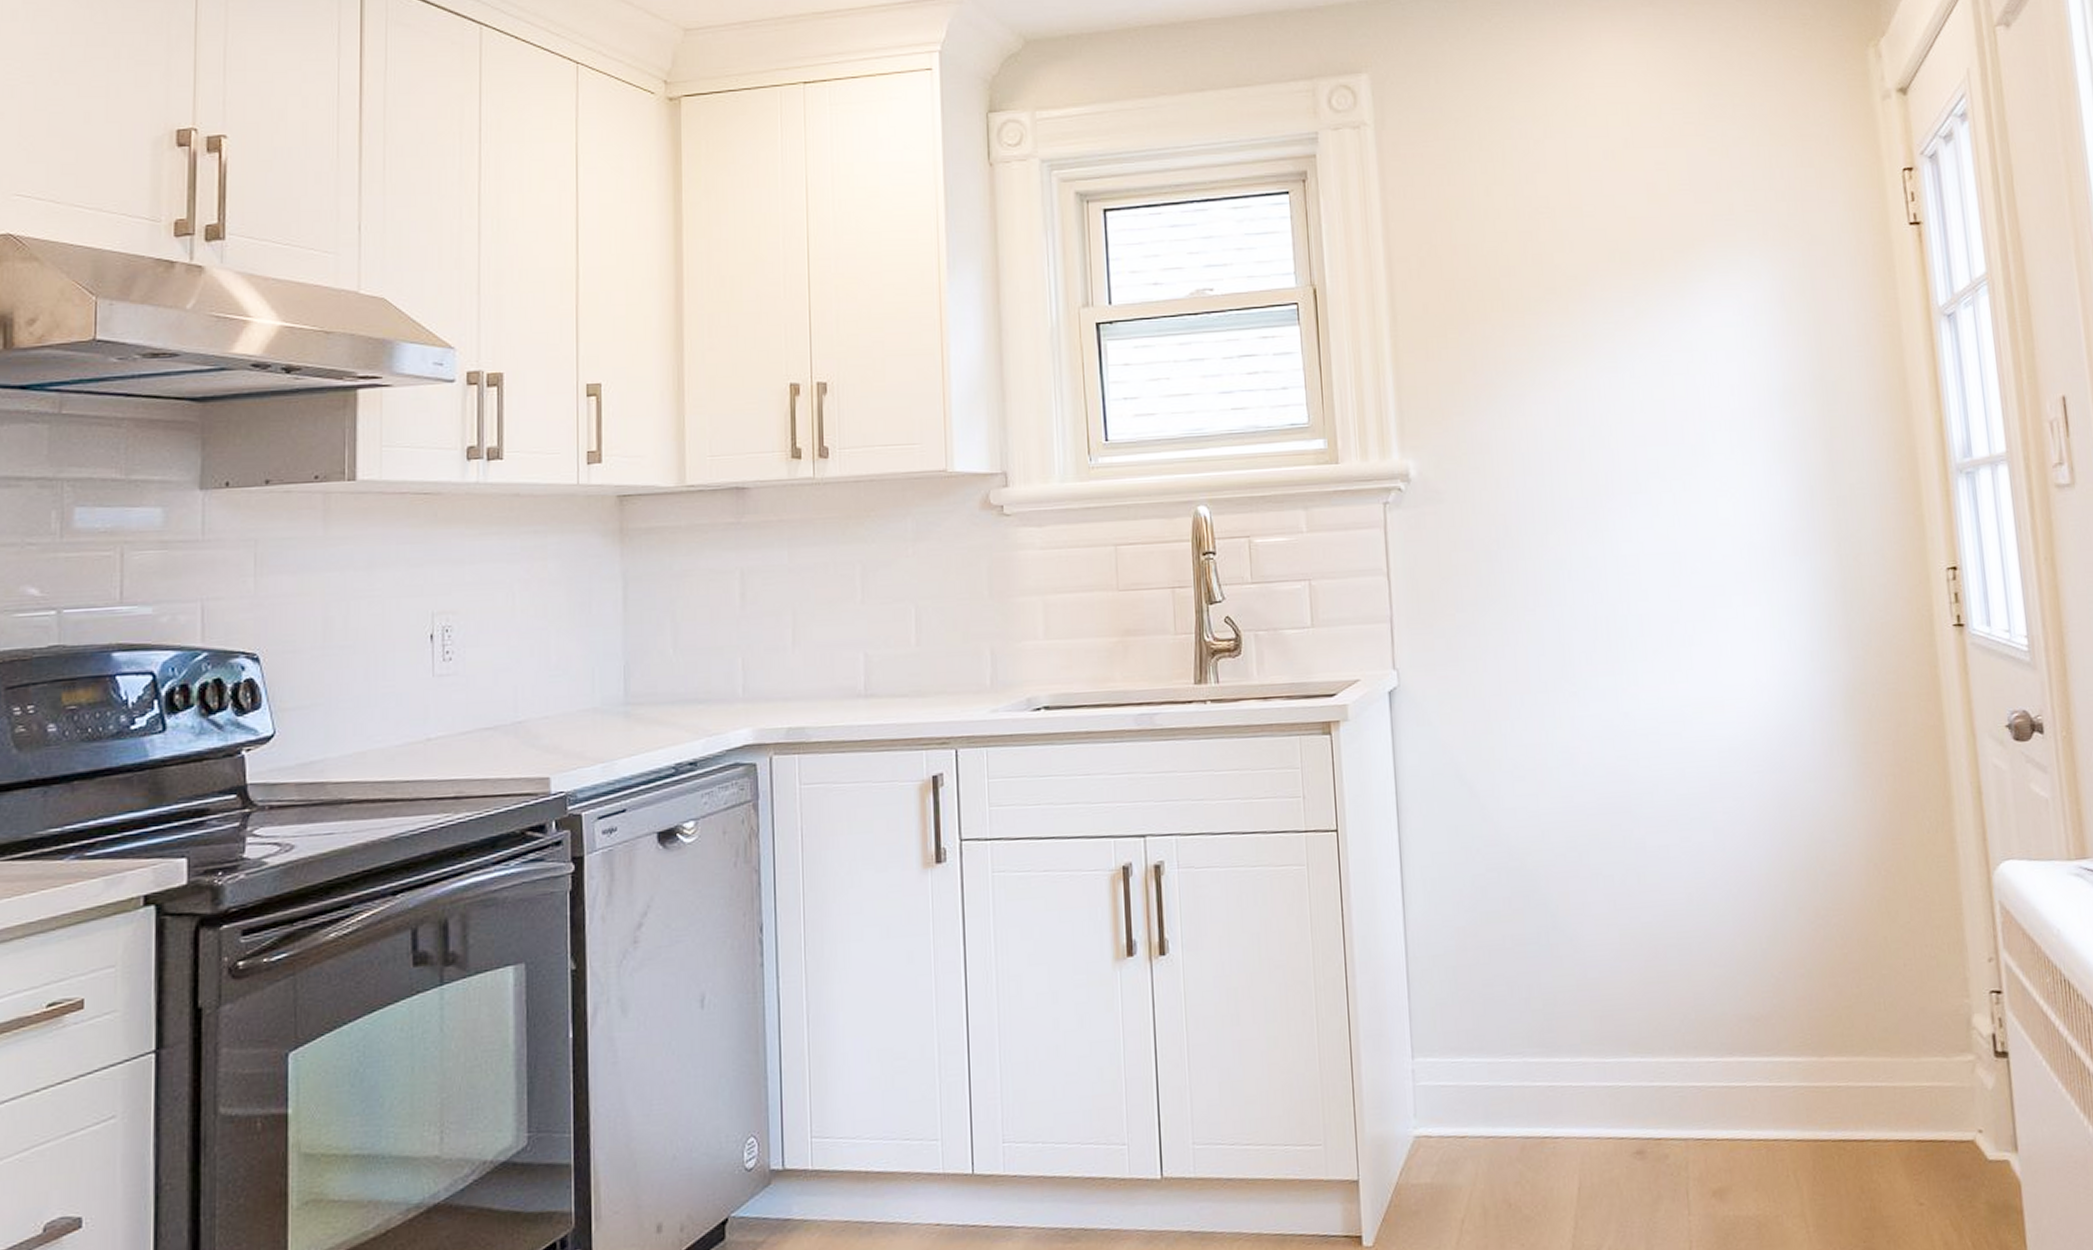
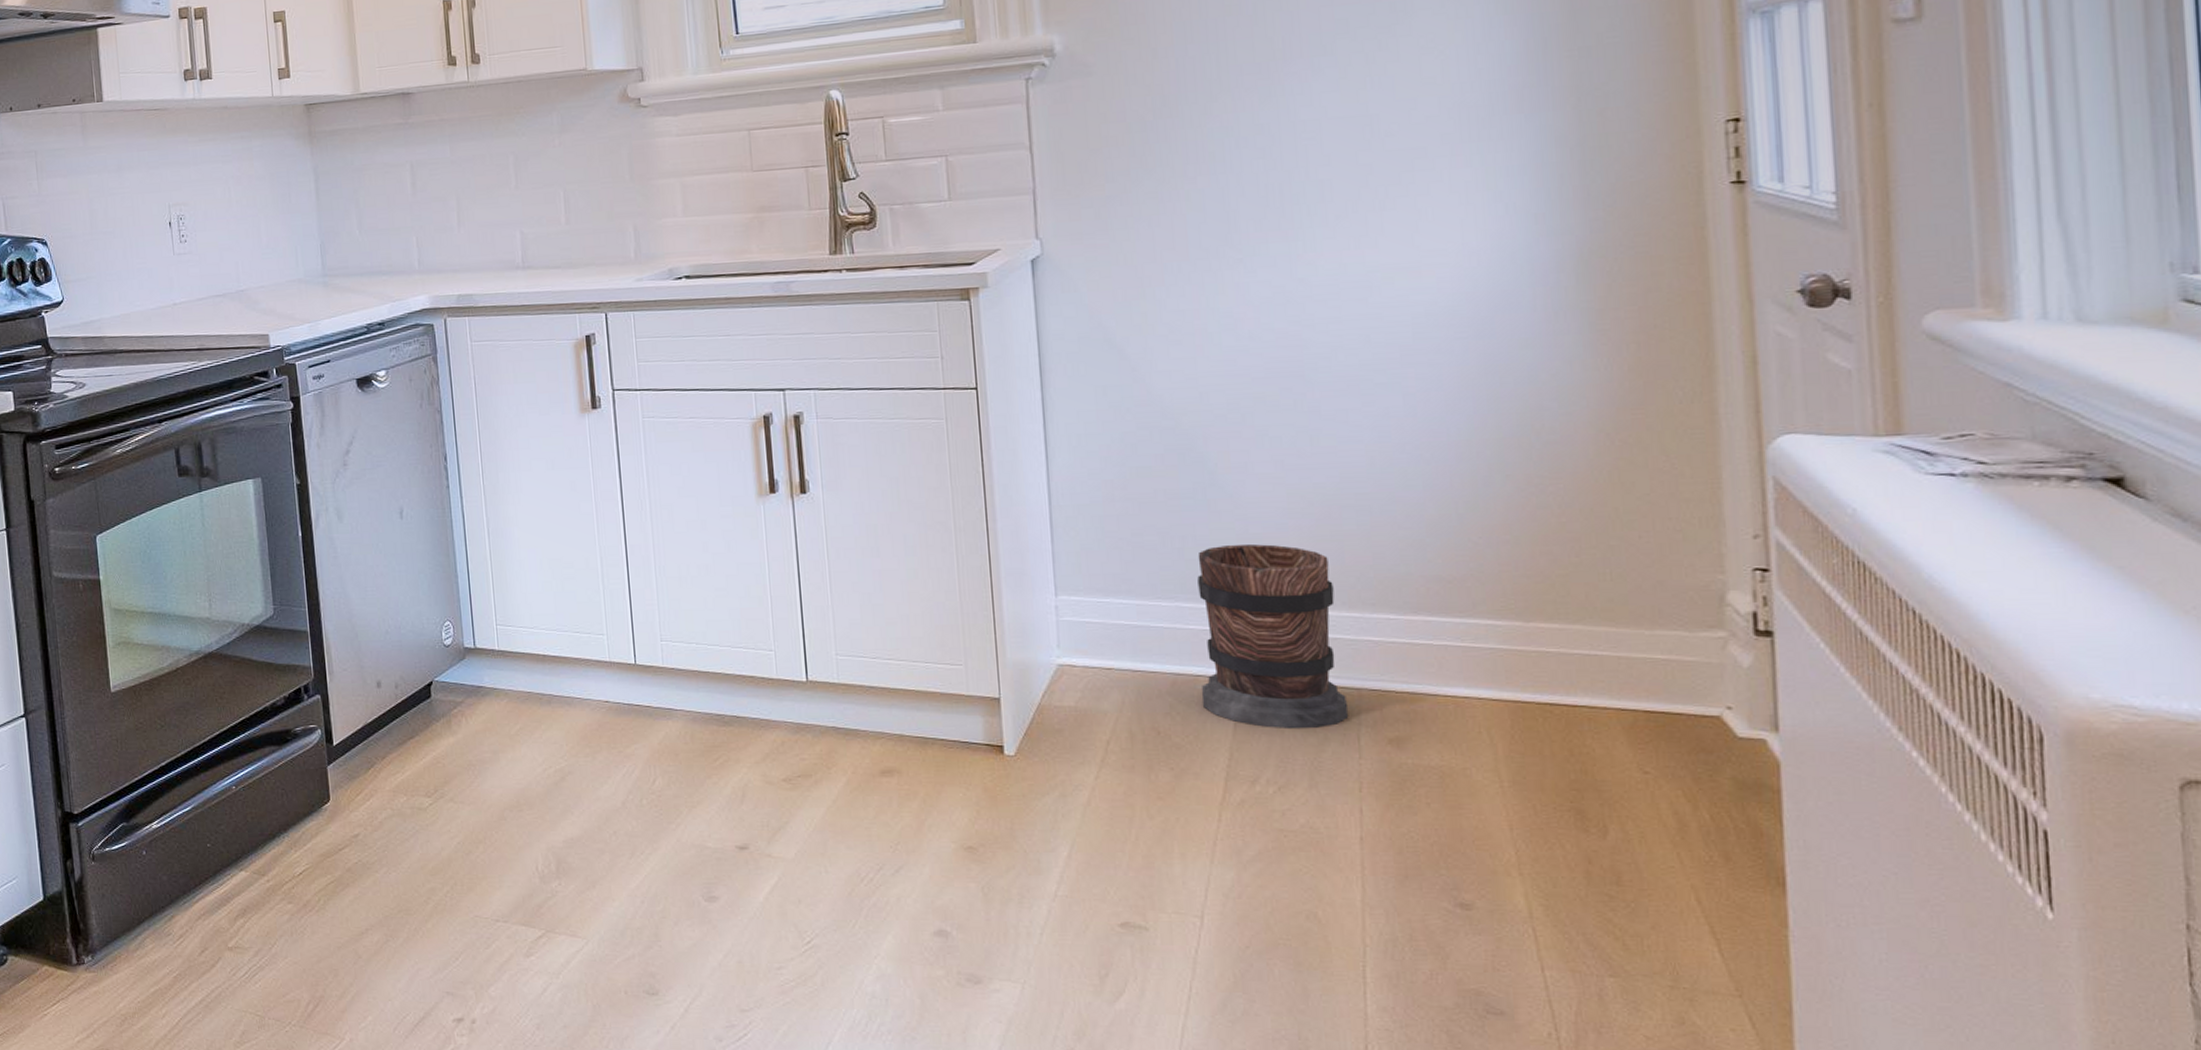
wooden barrel: none [1542,989,1677,1190] -> present [1197,544,1348,730]

